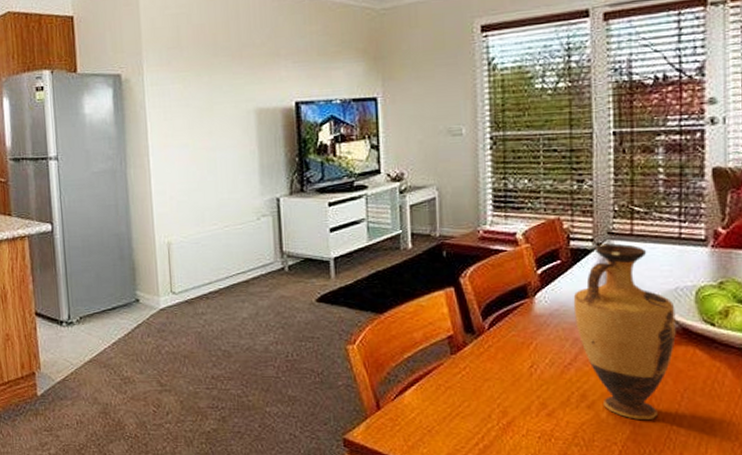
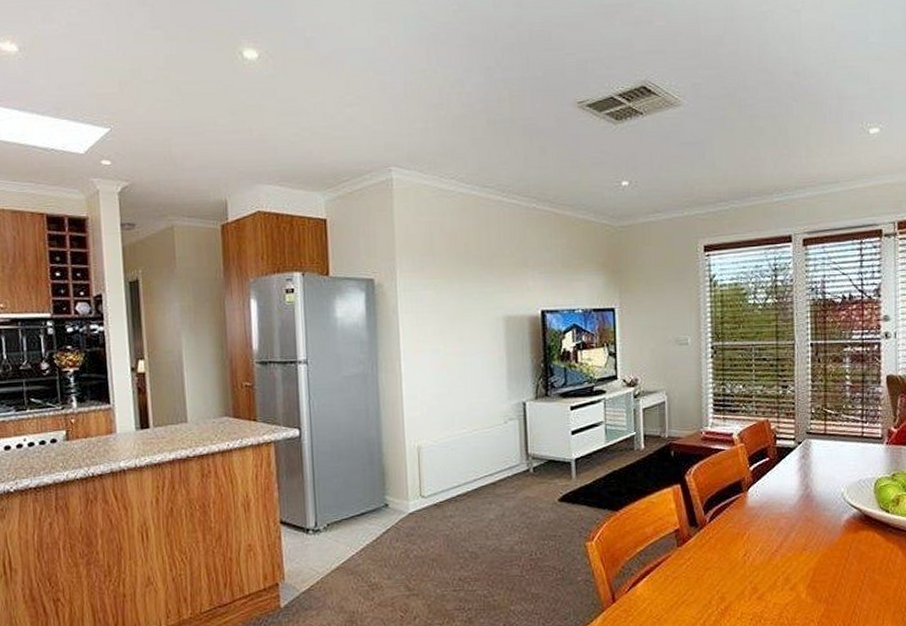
vase: present [573,243,676,421] -> none [779,442,860,599]

